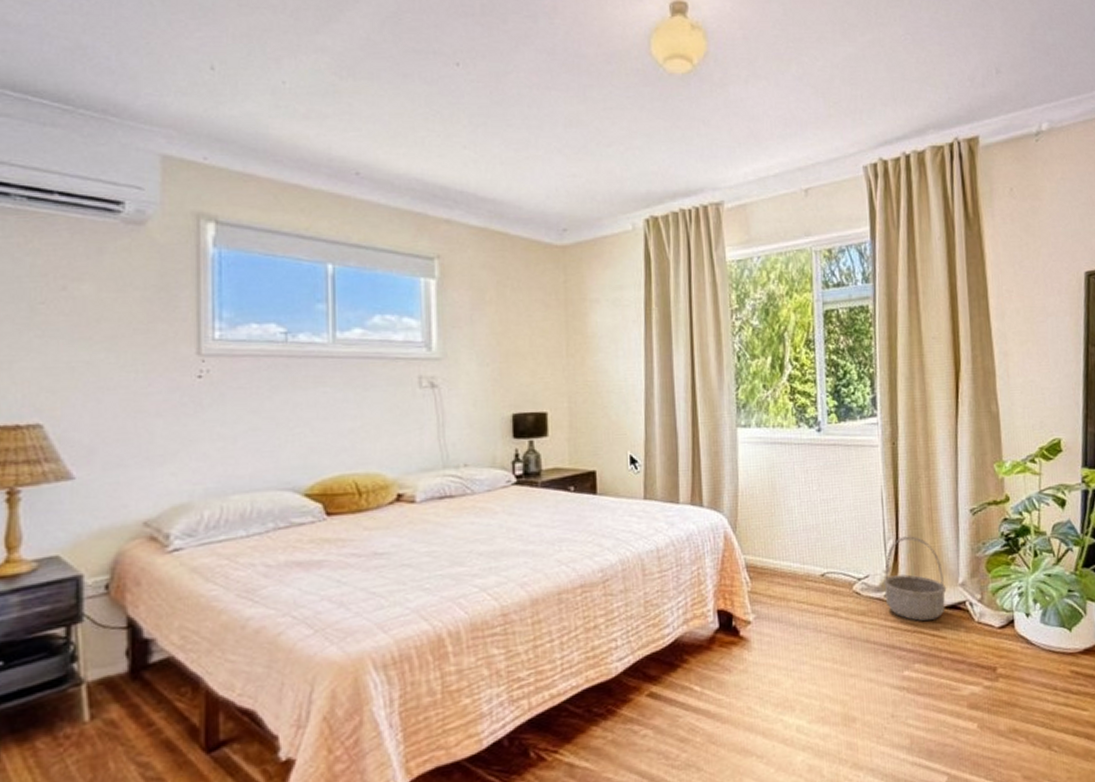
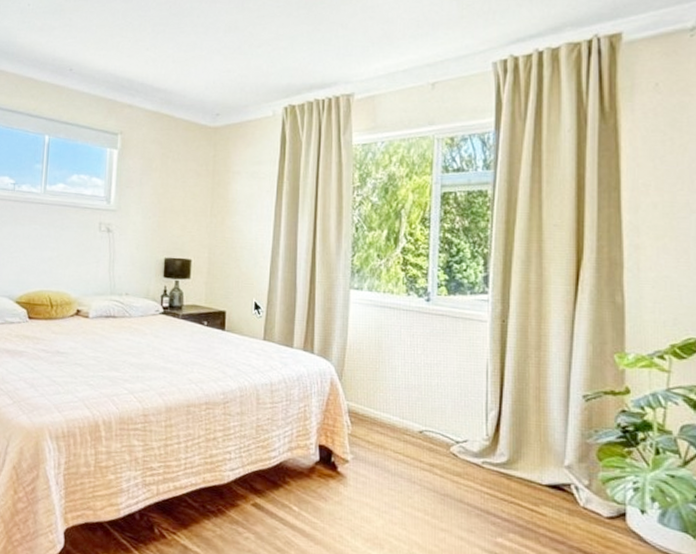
basket: present [882,536,947,621] -> none [481,410,550,495]

